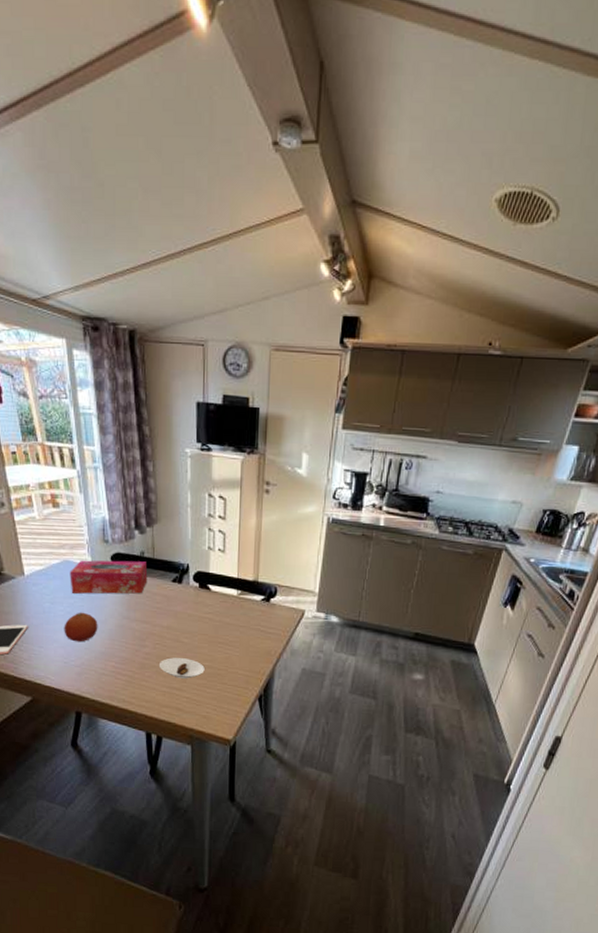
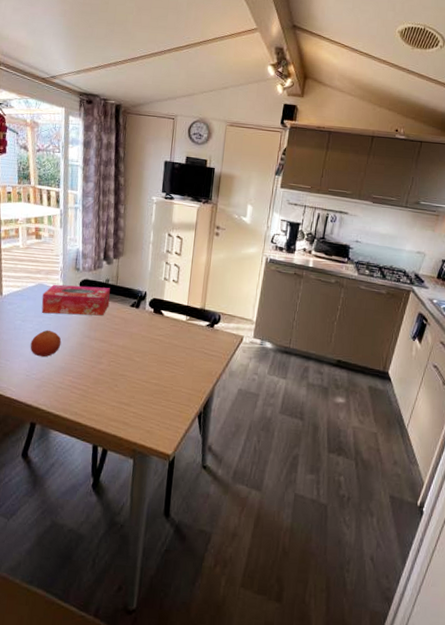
saucer: present [158,657,205,679] -> none [111,374,152,395]

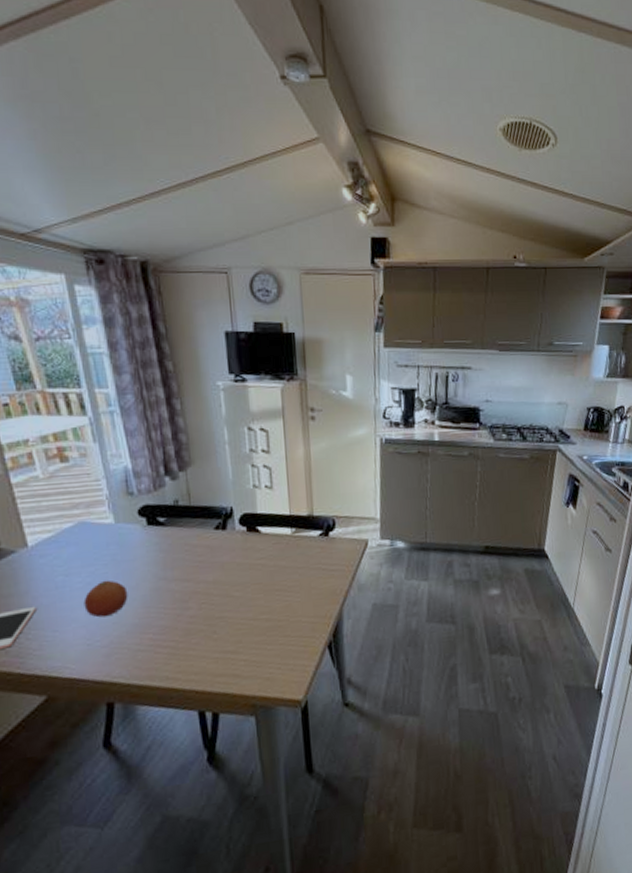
tissue box: present [41,284,110,316] -> none [87,511,185,560]

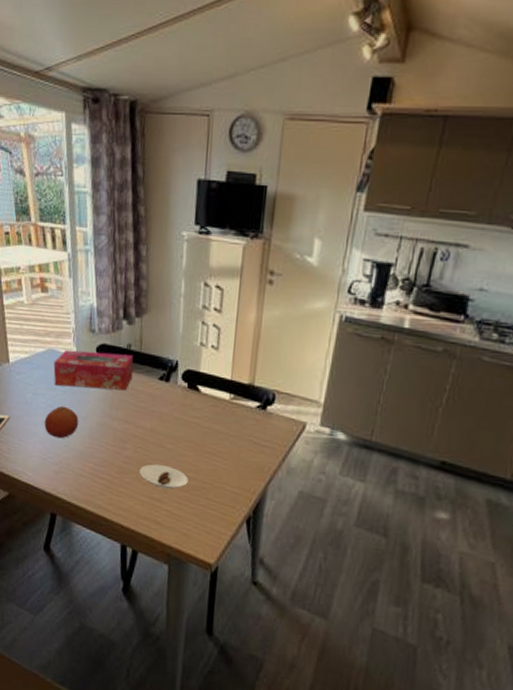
tissue box: none [87,511,185,560] -> present [53,349,134,391]
saucer: none [207,614,263,640] -> present [139,464,188,490]

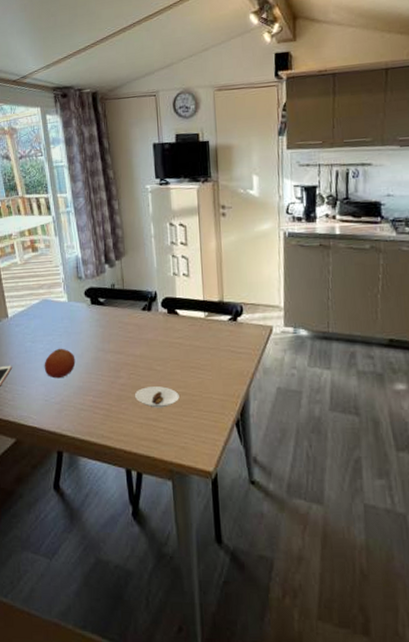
tissue box: present [53,349,134,391] -> none [48,293,119,331]

